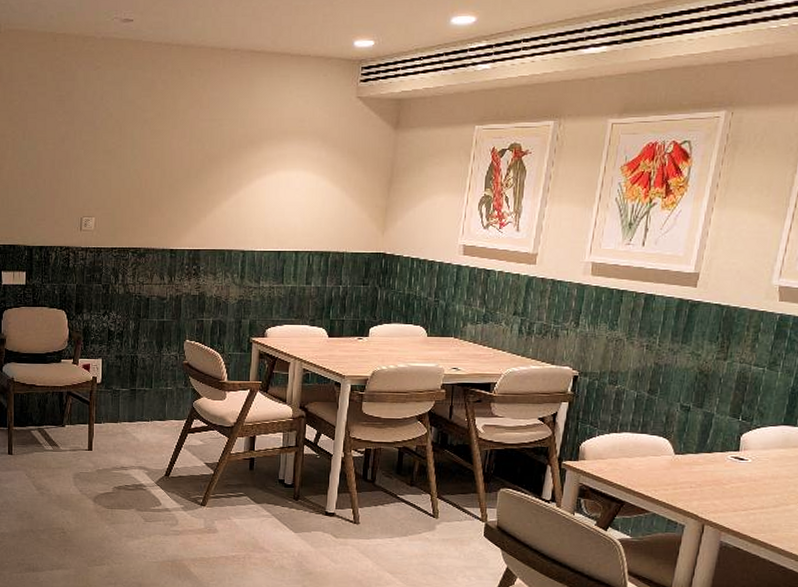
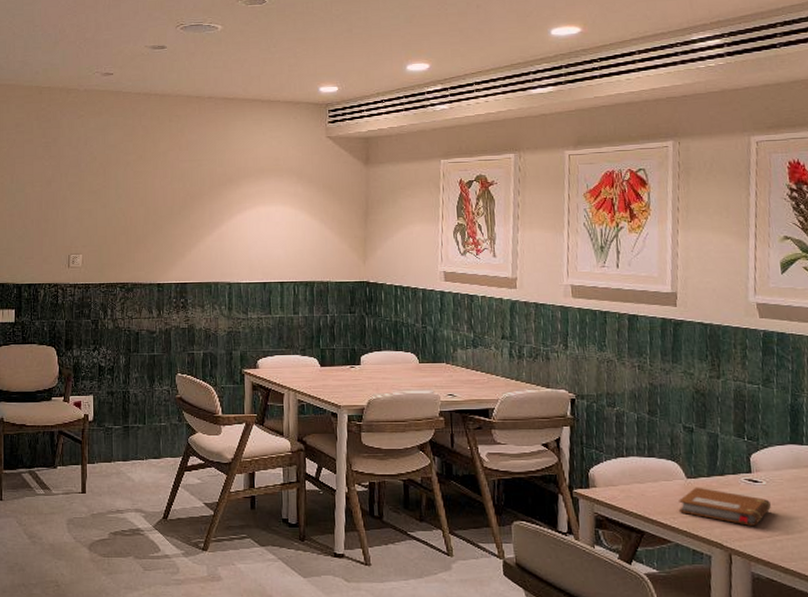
notebook: none [661,462,752,500] -> present [678,487,771,526]

